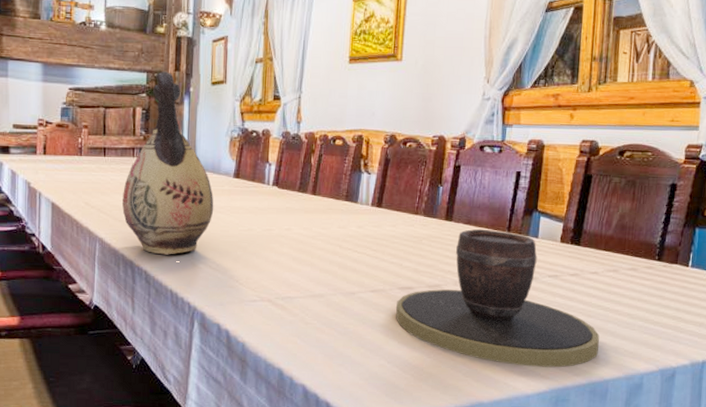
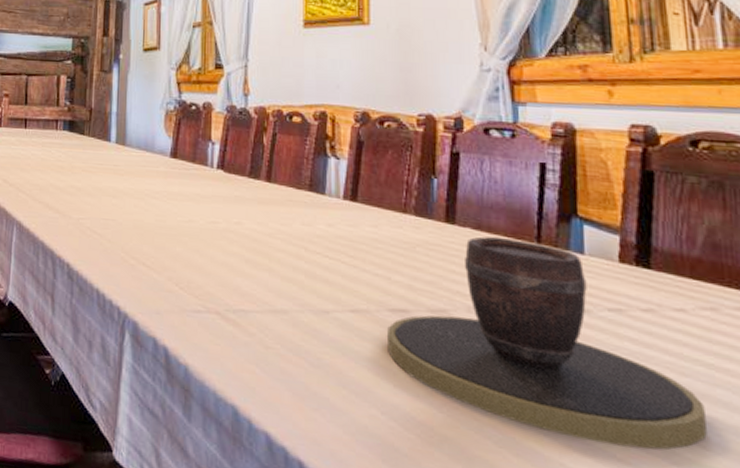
ceramic jug: present [121,71,214,255] -> none [42,37,148,247]

